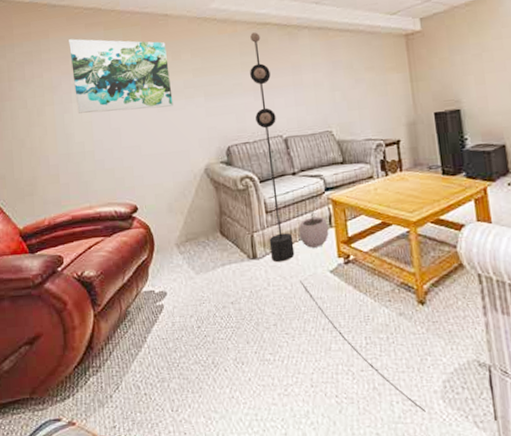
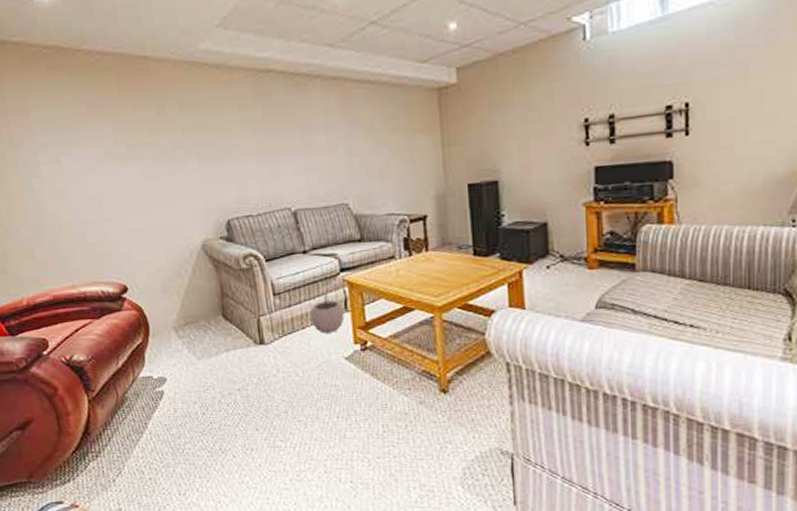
wall art: present [69,38,173,113] -> none [27,85,161,178]
floor lamp: present [250,32,426,412] -> none [250,81,444,497]

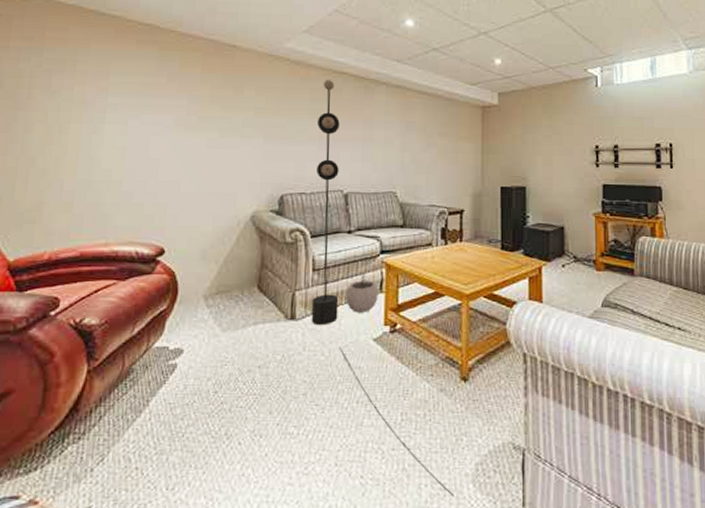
floor lamp: none [250,81,444,497] -> present [311,80,454,497]

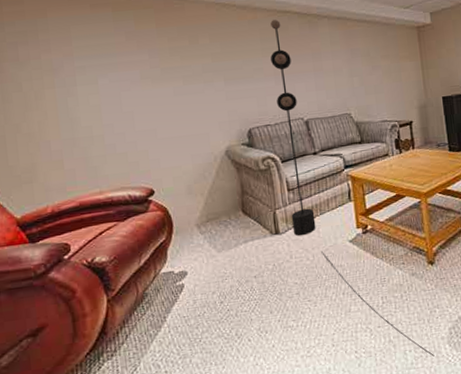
plant pot: present [346,273,379,313] -> none [320,186,349,221]

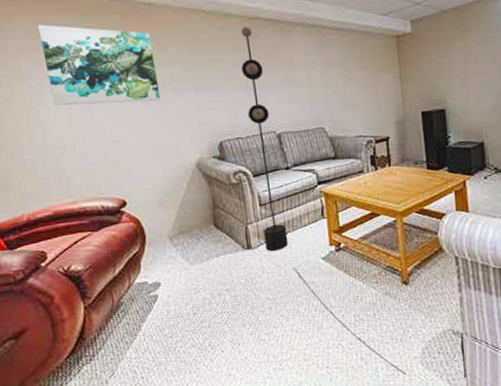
wall art: none [71,19,191,97] -> present [38,24,161,106]

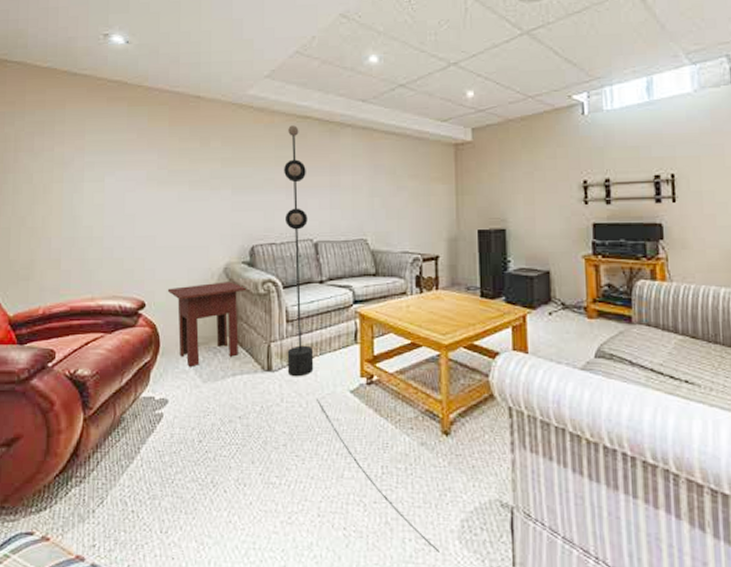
wall art: present [38,24,161,106] -> none [87,112,197,197]
side table: none [145,175,220,253] -> present [167,281,247,367]

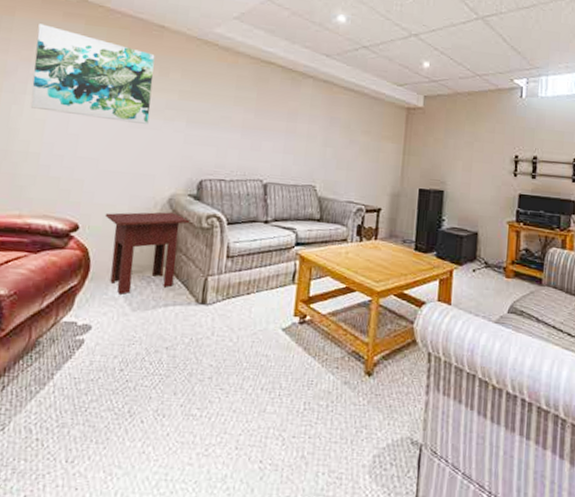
wall art: none [87,112,197,197] -> present [30,24,155,124]
floor lamp: present [284,125,440,553] -> none [221,68,350,486]

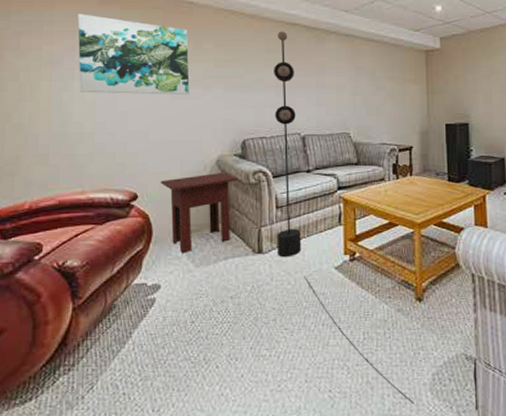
floor lamp: none [221,68,350,486] -> present [274,31,414,404]

